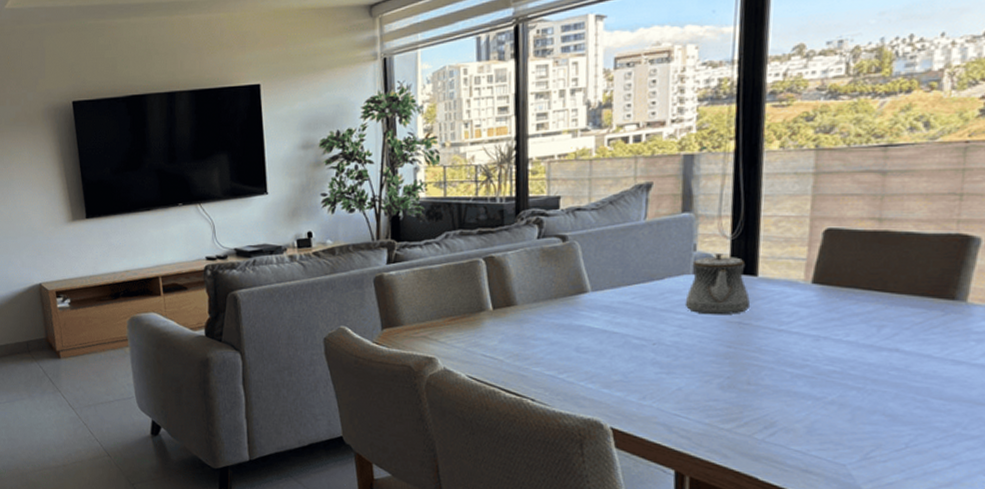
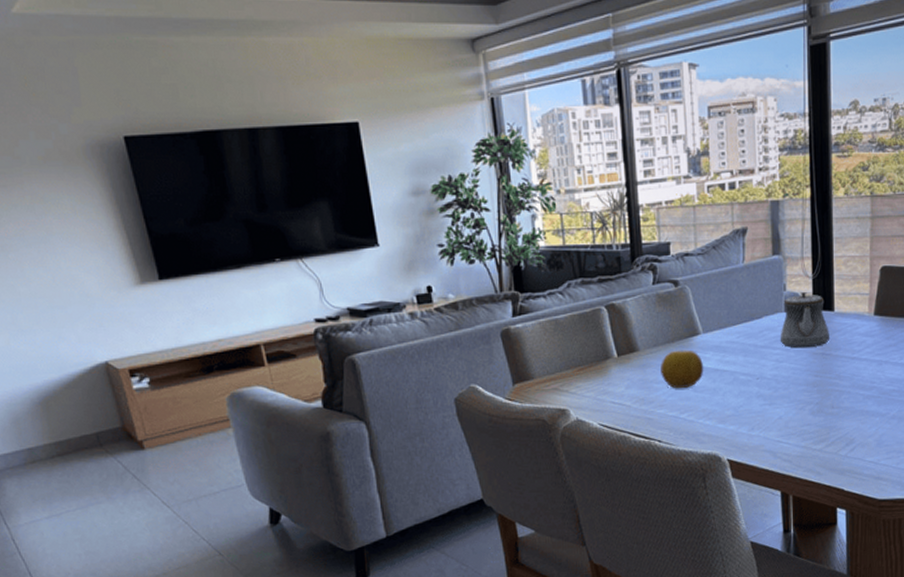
fruit: none [539,307,590,348] -> present [661,350,704,389]

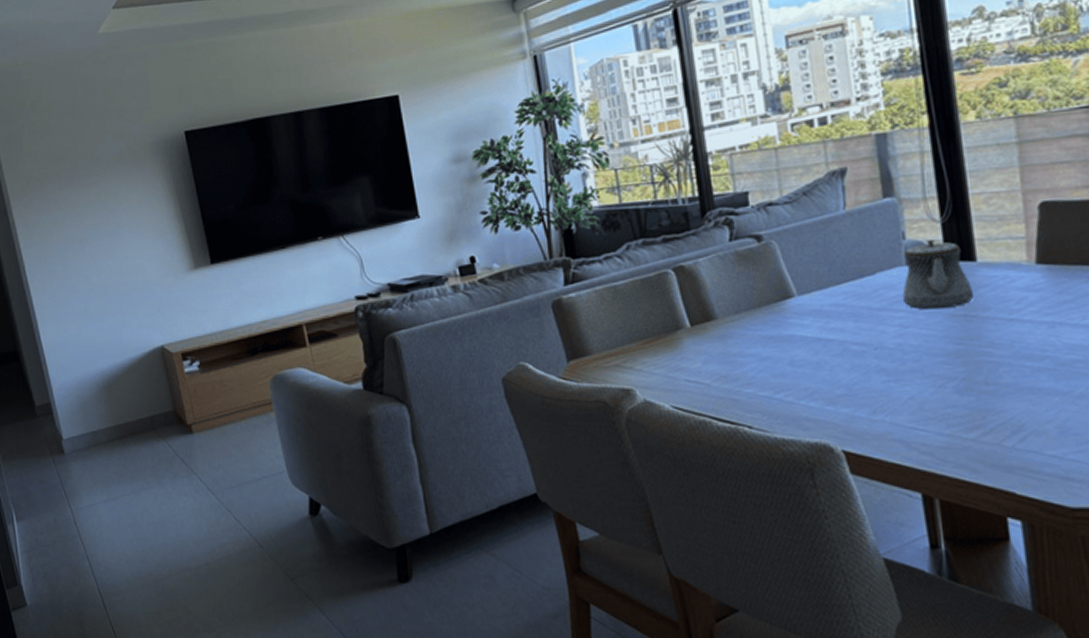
fruit: present [661,350,704,389] -> none [745,316,803,364]

